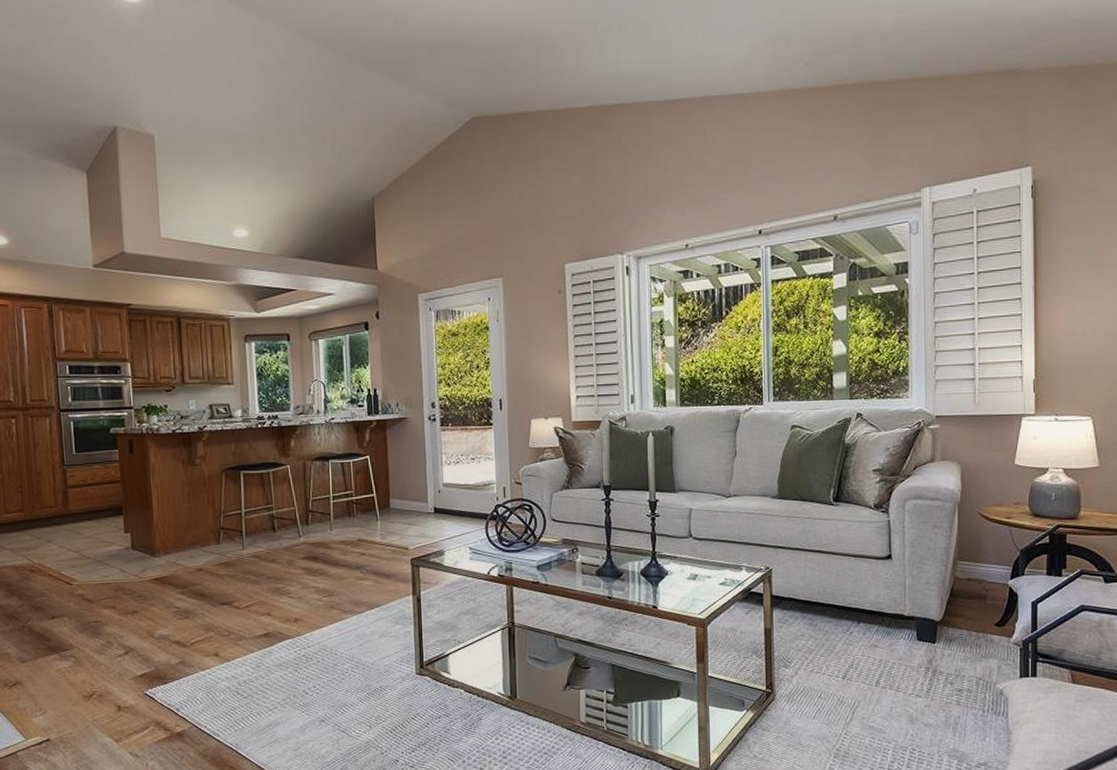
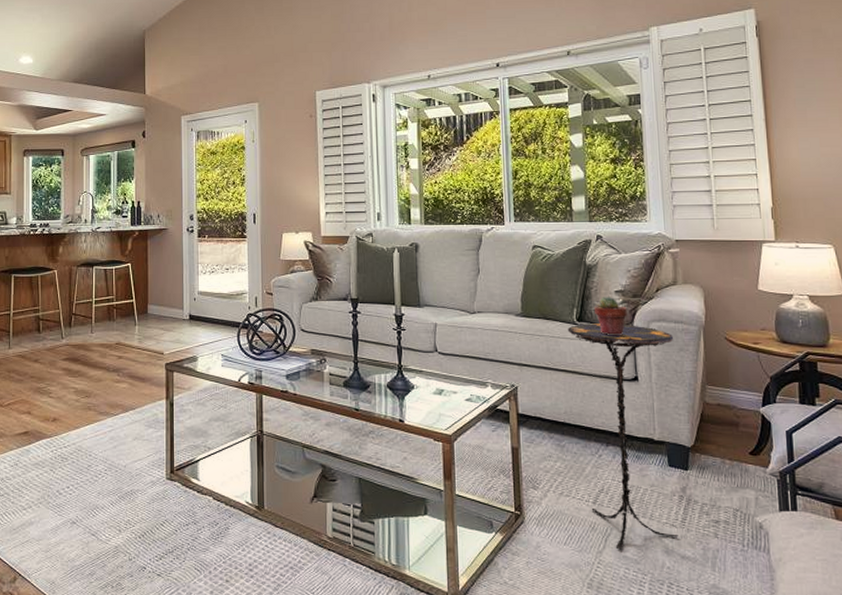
side table: none [824,503,929,720] -> present [567,324,678,549]
potted succulent: none [850,475,884,515] -> present [593,296,627,336]

